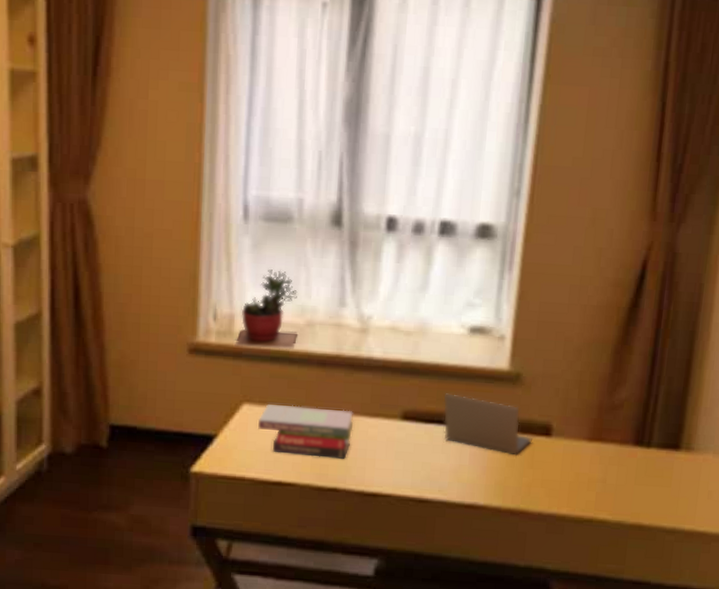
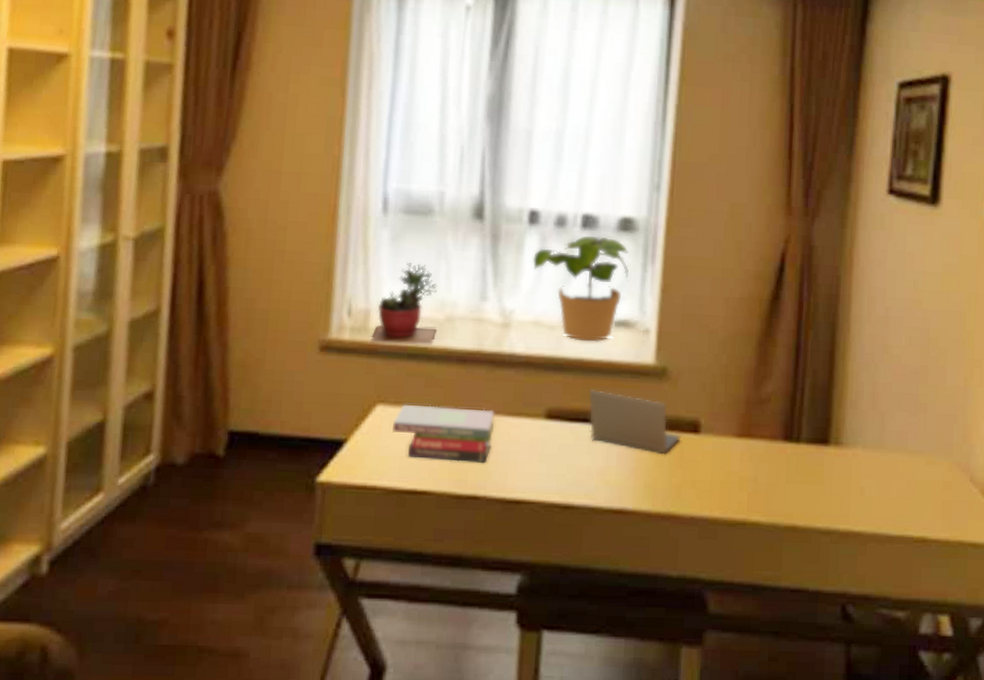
potted plant: none [389,242,486,348] -> present [532,235,629,342]

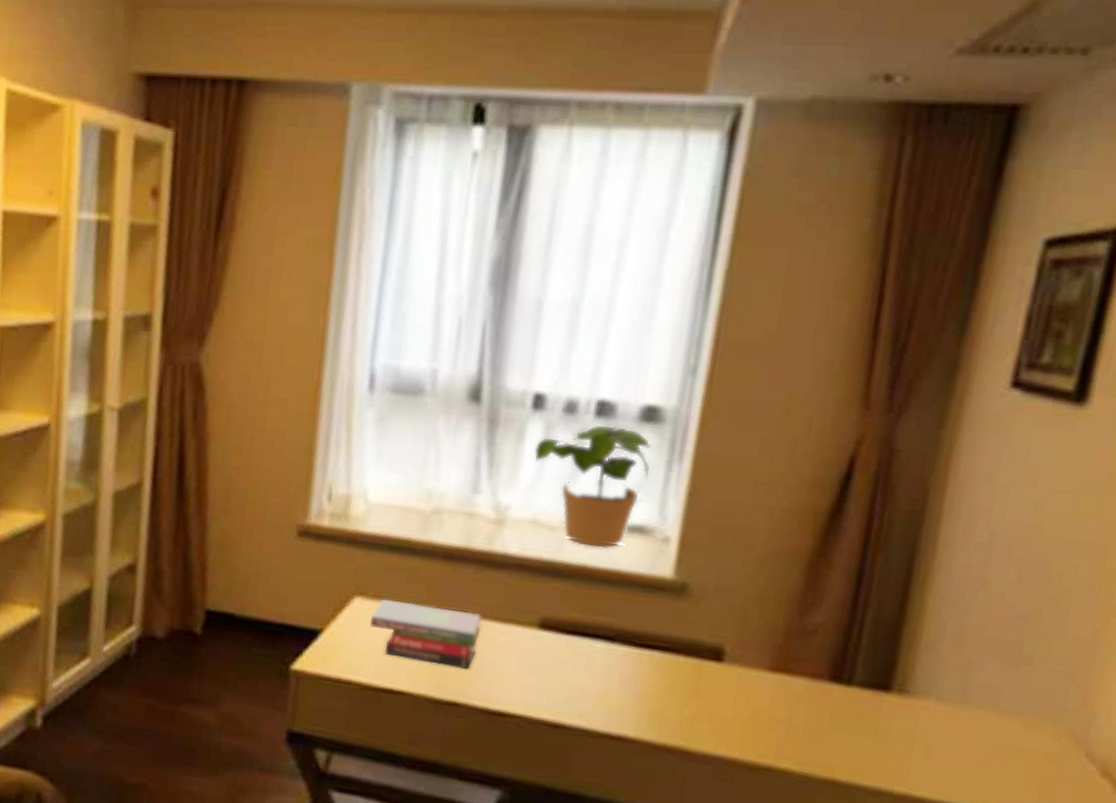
succulent plant: present [369,263,438,347] -> none [349,447,425,539]
laptop computer: present [588,388,681,455] -> none [588,600,699,682]

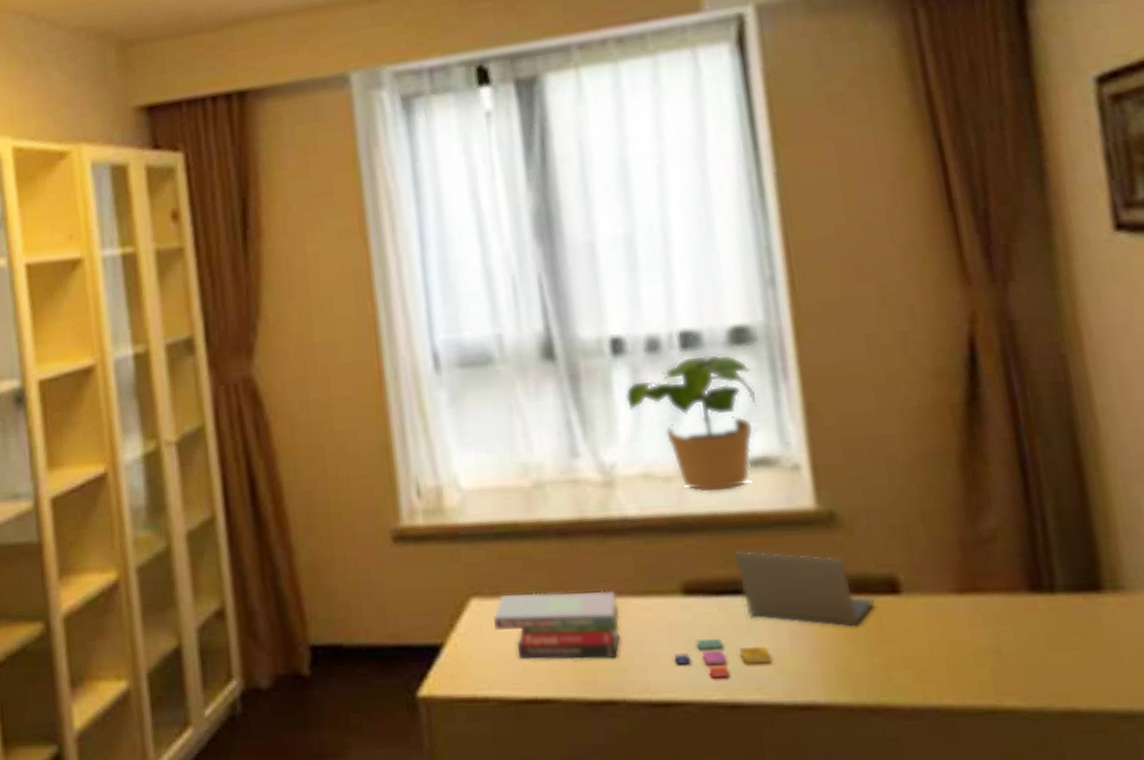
books: none [516,667,599,703] -> present [674,639,772,678]
laptop computer: none [588,600,699,682] -> present [734,550,875,627]

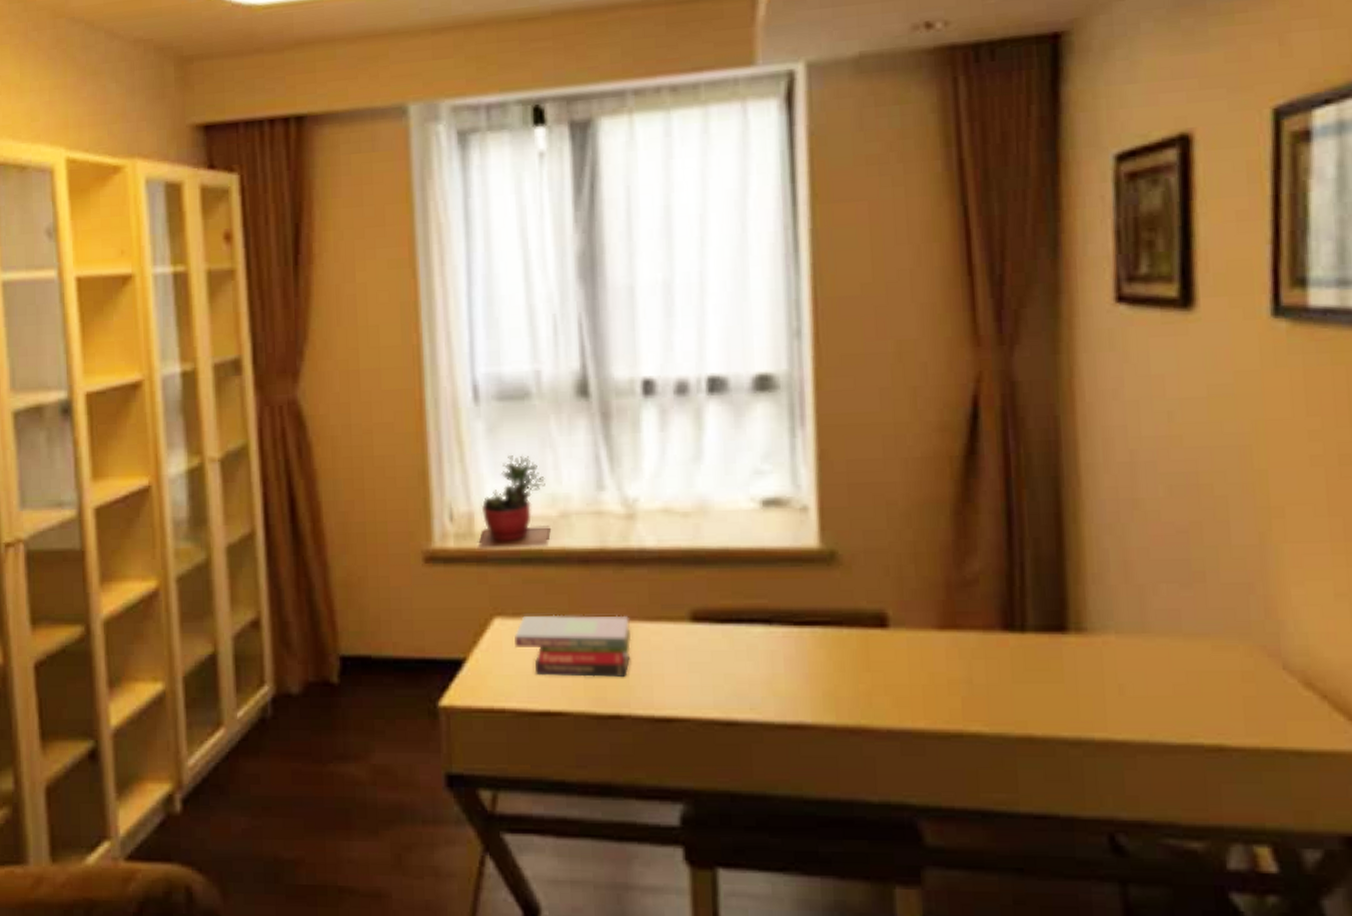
succulent plant: none [447,423,526,526] -> present [477,455,552,550]
potted plant: present [625,354,758,492] -> none [652,400,775,528]
books: present [674,639,772,678] -> none [678,663,767,698]
laptop computer: present [734,550,875,627] -> none [740,582,864,656]

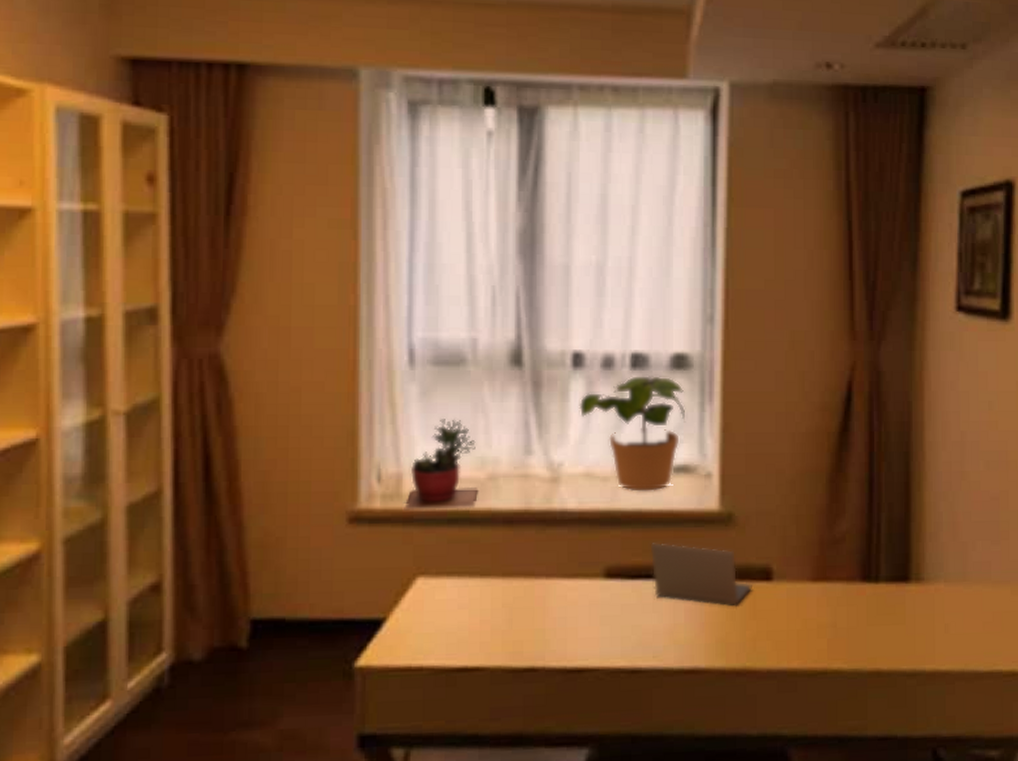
books: present [513,614,632,677] -> none [435,573,550,633]
potted plant: none [652,400,775,528] -> present [579,376,686,492]
laptop computer: none [740,582,864,656] -> present [650,541,752,607]

